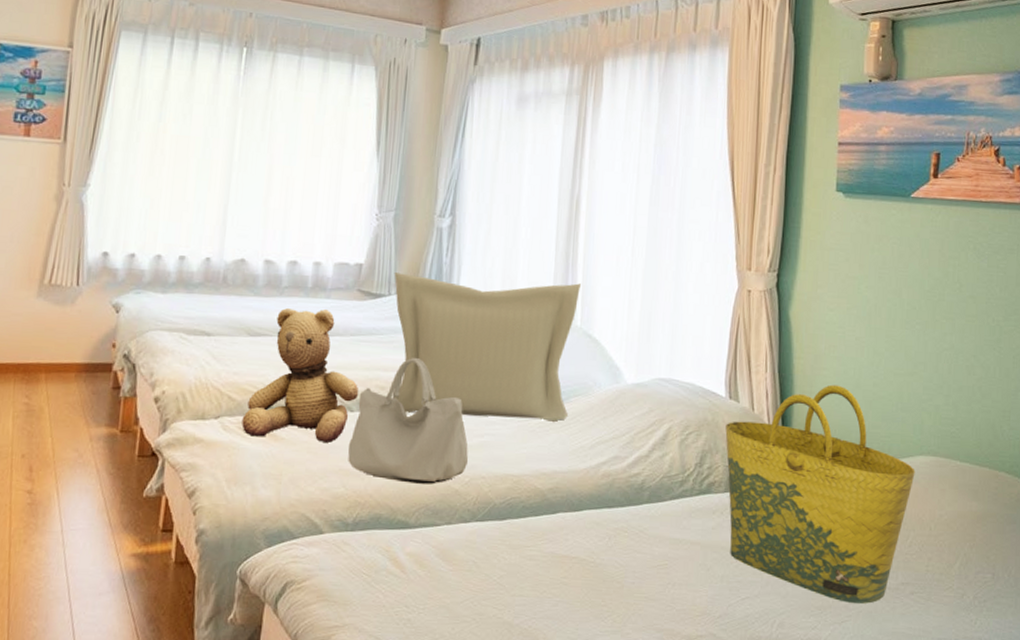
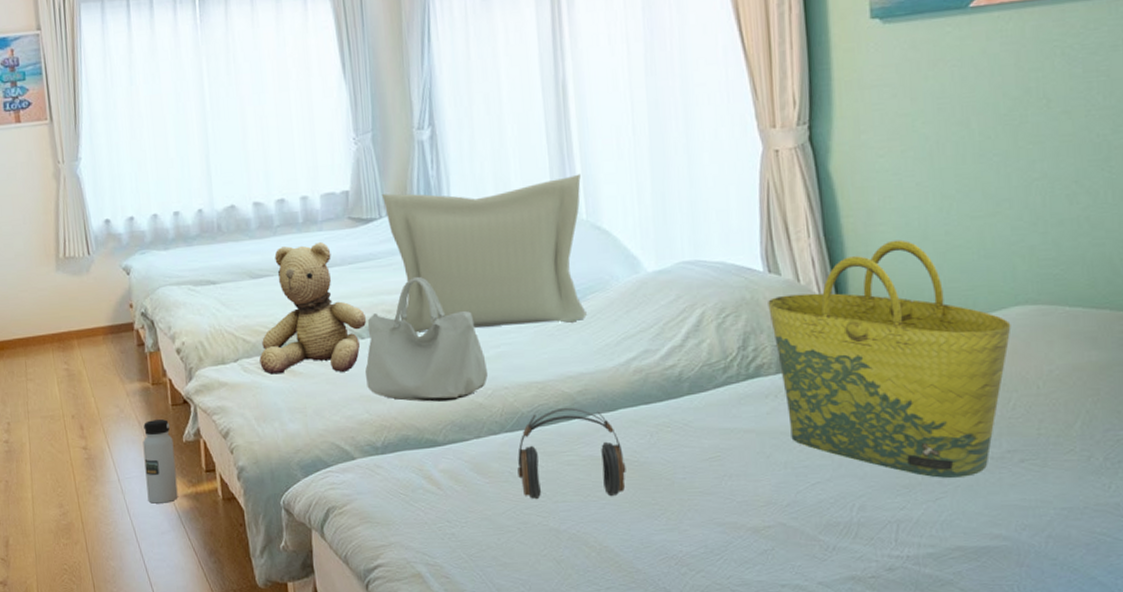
water bottle: none [91,469,132,561] -> present [143,419,178,504]
headphones: none [481,502,583,595] -> present [517,407,626,500]

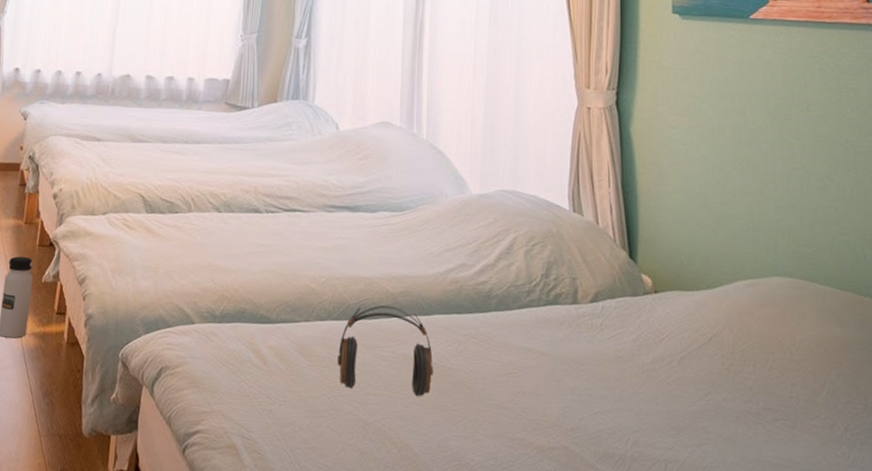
teddy bear: present [259,242,367,375] -> none [125,118,226,240]
handbag: present [365,276,488,402] -> none [216,164,324,283]
cushion: present [381,174,588,334] -> none [256,88,426,228]
tote bag: present [768,239,1011,478] -> none [570,201,771,428]

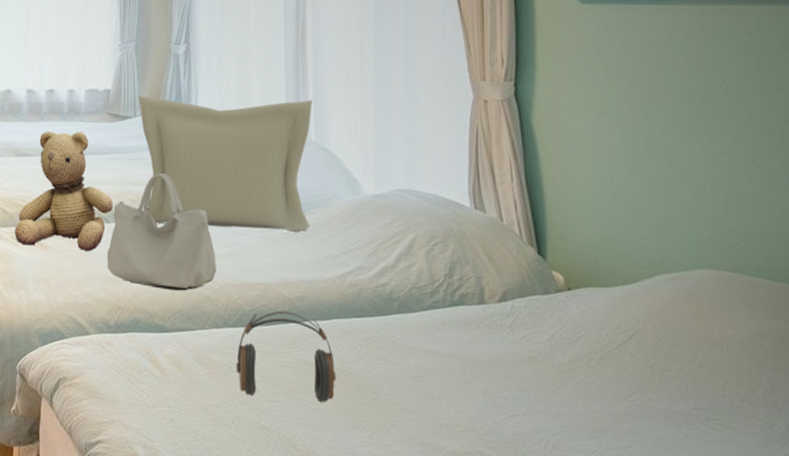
teddy bear: none [125,118,226,240] -> present [15,131,114,251]
handbag: none [216,164,324,283] -> present [107,172,216,291]
cushion: none [256,88,426,228] -> present [138,96,312,232]

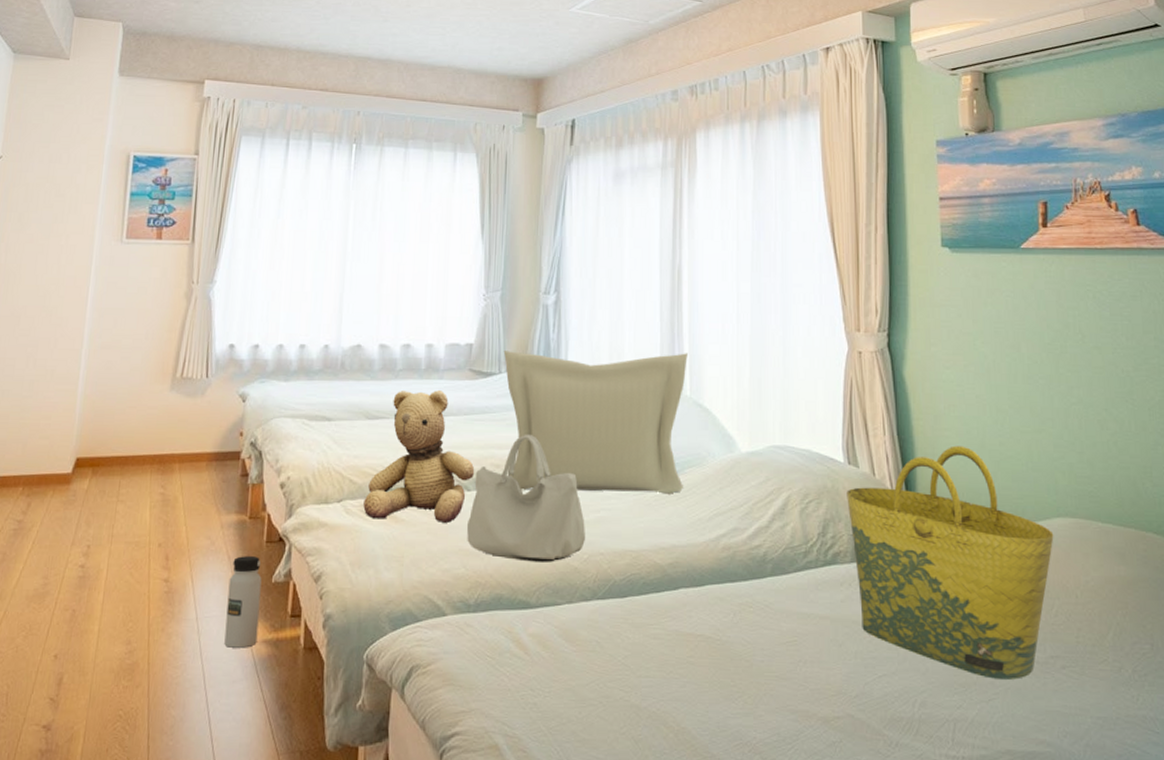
headphones: present [236,310,336,403] -> none [605,578,709,675]
tote bag: none [473,194,696,429] -> present [847,445,1054,680]

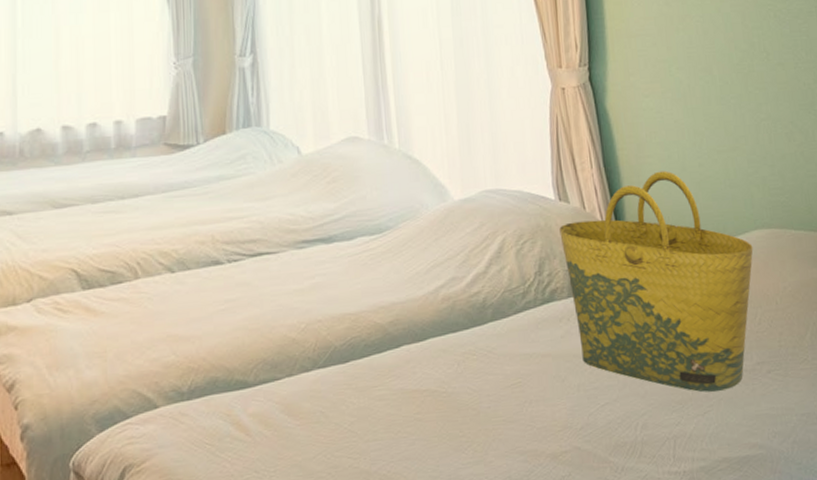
teddy bear: present [363,390,475,523] -> none [57,169,179,316]
handbag: present [467,434,585,562] -> none [174,205,301,340]
cushion: present [503,351,688,494] -> none [200,105,400,266]

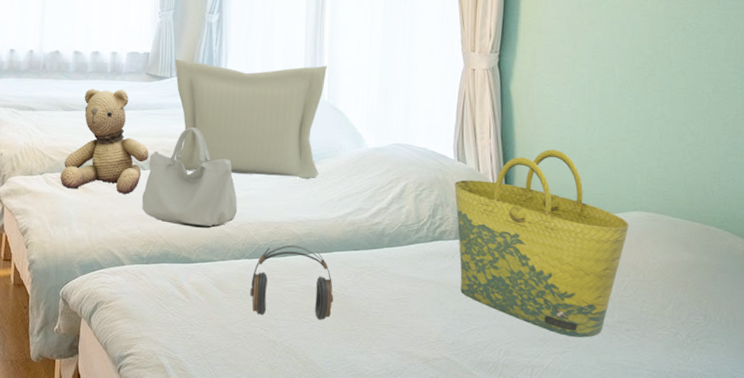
teddy bear: none [57,169,179,316] -> present [60,89,149,194]
handbag: none [174,205,301,340] -> present [142,126,237,228]
cushion: none [200,105,400,266] -> present [174,59,327,179]
headphones: none [329,338,435,441] -> present [250,244,334,321]

